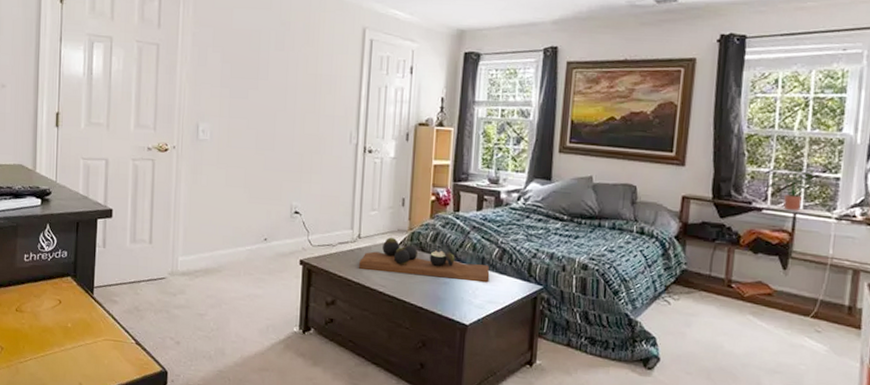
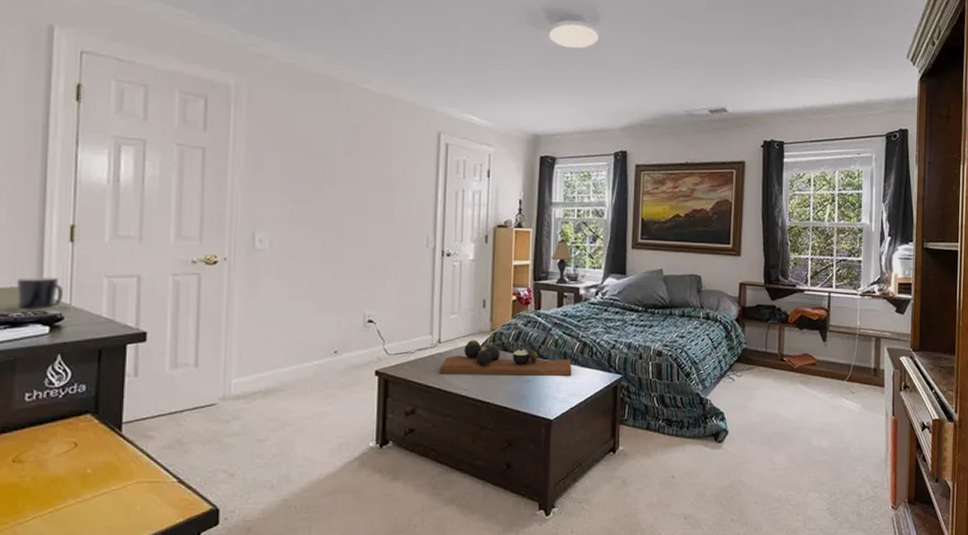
mug: none [17,156,51,187] -> present [16,276,64,313]
lamp: none [472,139,496,186] -> present [551,239,574,283]
potted plant: present [767,164,817,211] -> none [806,250,845,291]

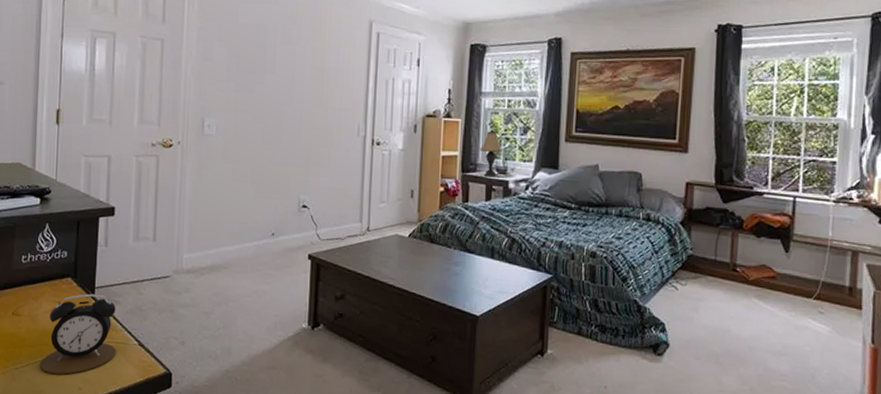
mug: present [16,276,64,313] -> none [16,154,51,186]
alarm clock: none [51,430,150,525] -> present [40,293,116,374]
decorative tray: present [440,339,572,376] -> none [368,229,500,272]

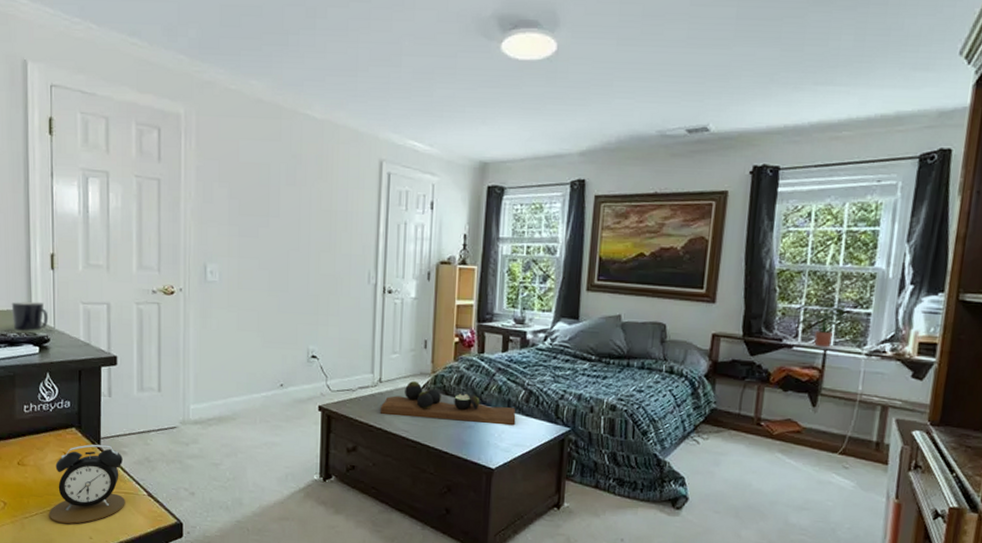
mug: none [16,154,51,186] -> present [11,301,49,334]
decorative tray: none [368,229,500,272] -> present [381,380,516,425]
lamp: present [480,130,503,176] -> none [497,278,521,326]
potted plant: none [766,149,815,195] -> present [797,299,848,348]

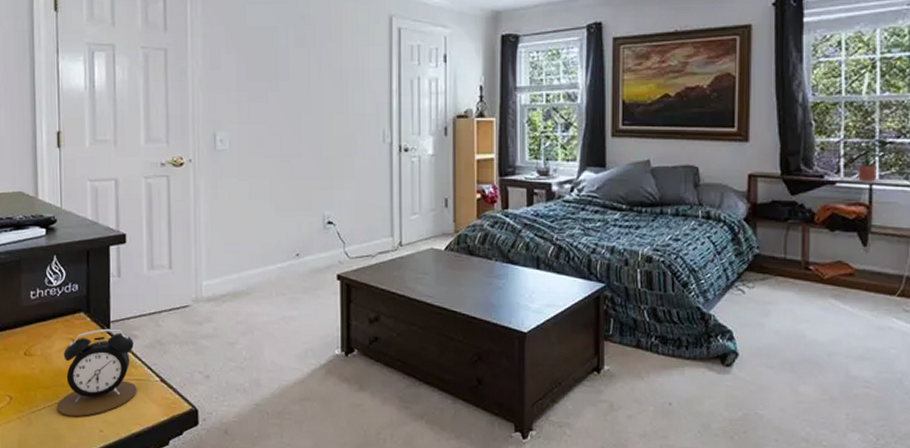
mug: present [11,301,49,334] -> none [17,181,55,216]
decorative tray: present [381,380,516,425] -> none [403,242,546,283]

